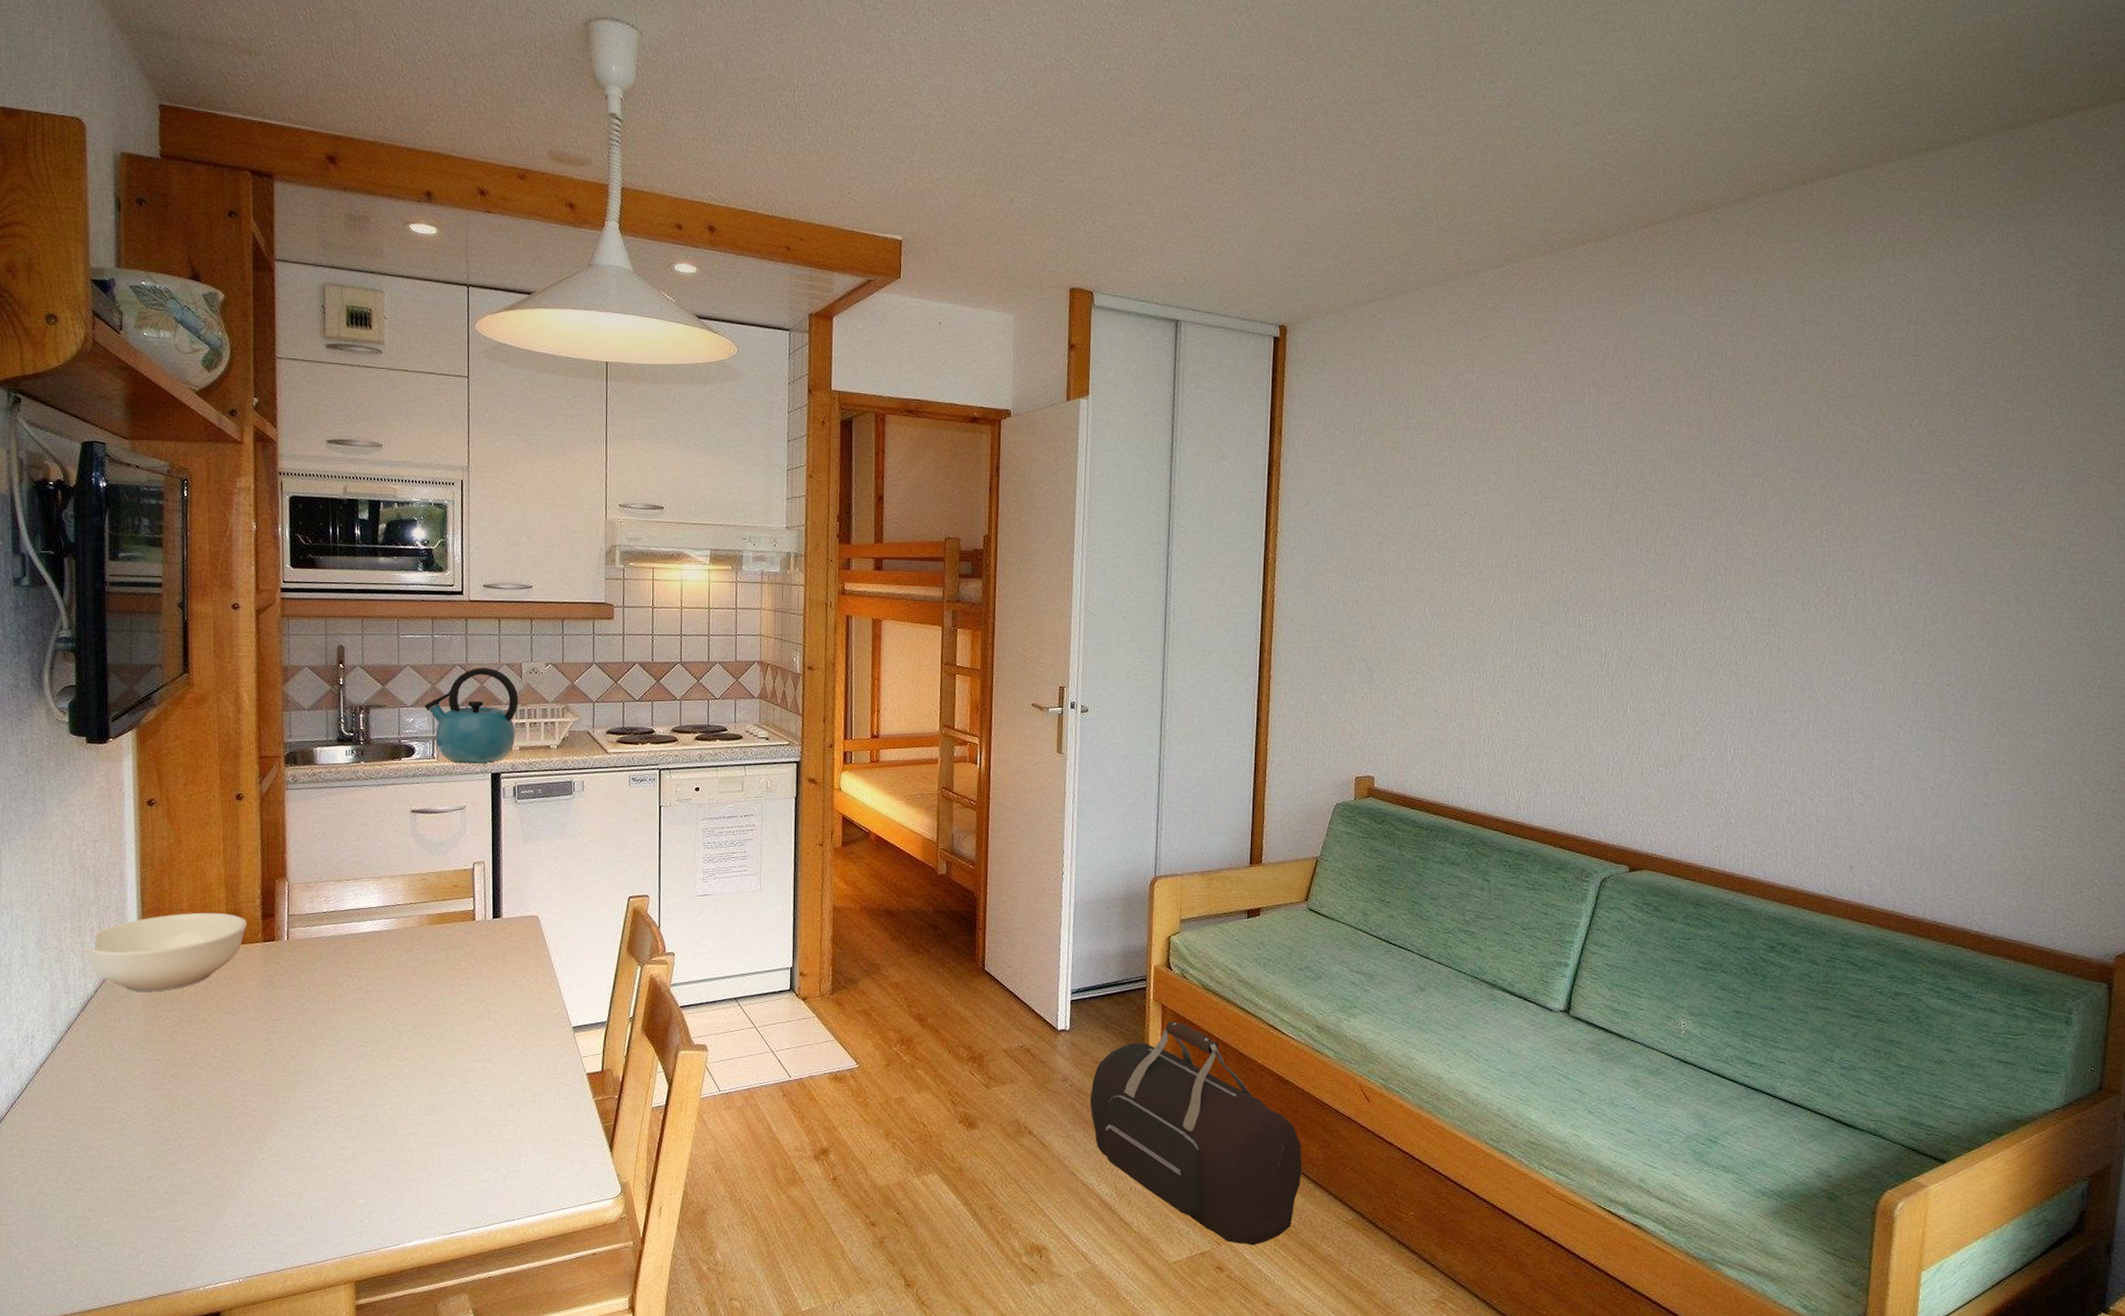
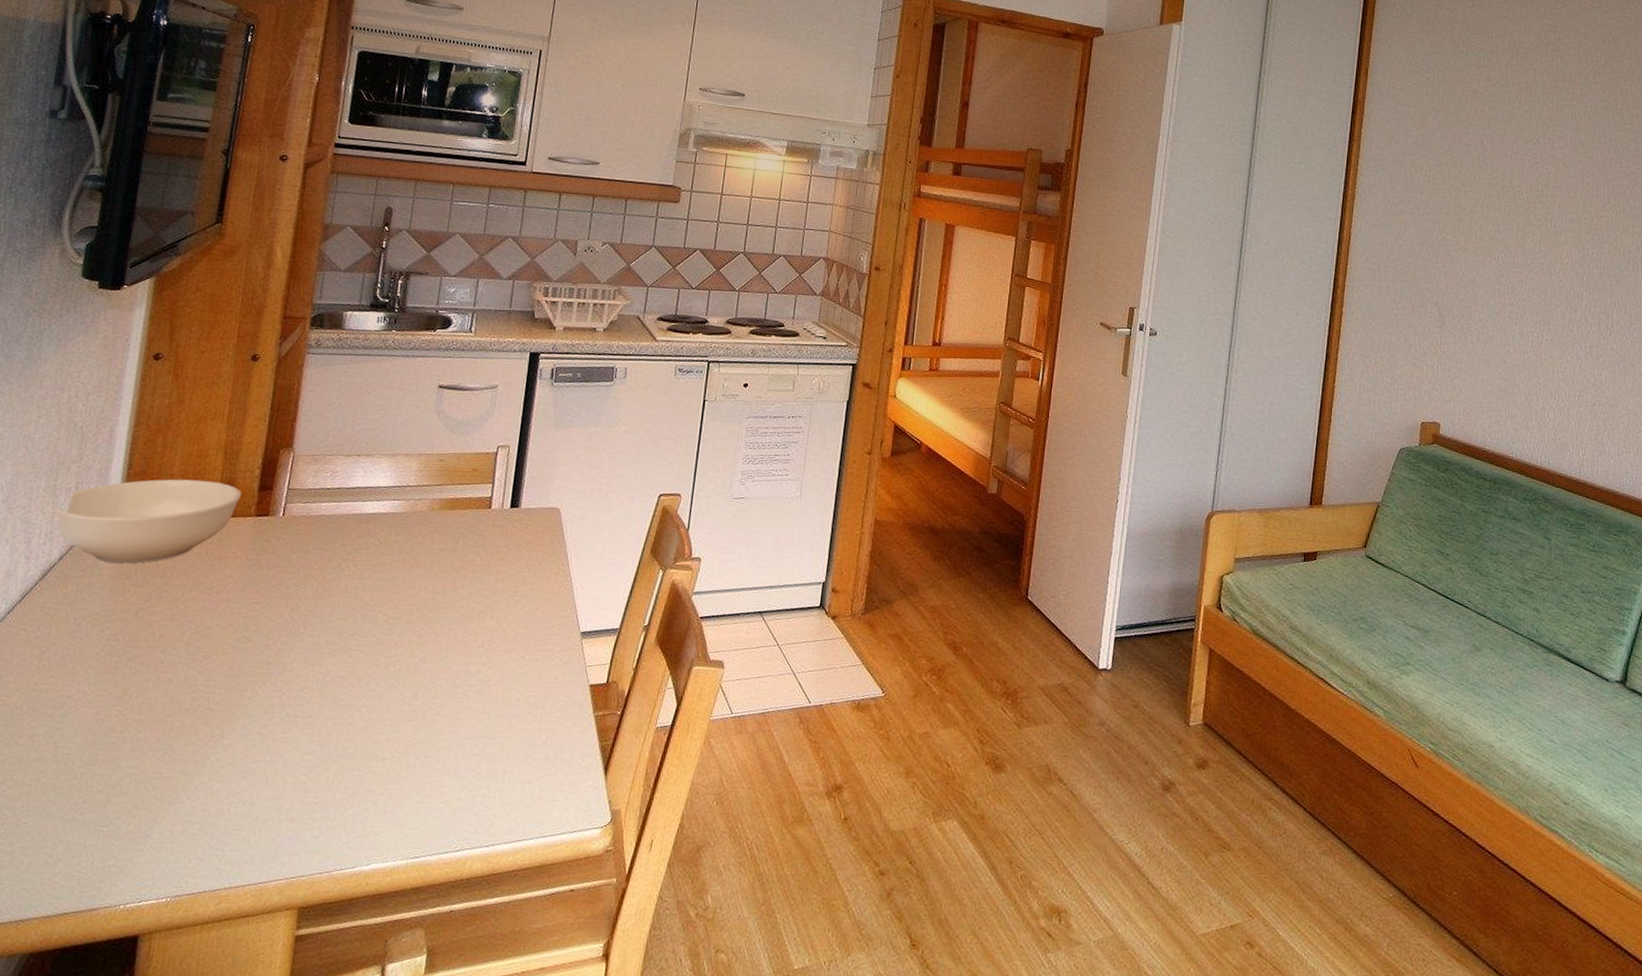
kettle: present [424,668,519,764] -> none [468,241,570,342]
duffel bag: present [1090,1022,1302,1246] -> none [1126,667,1345,921]

